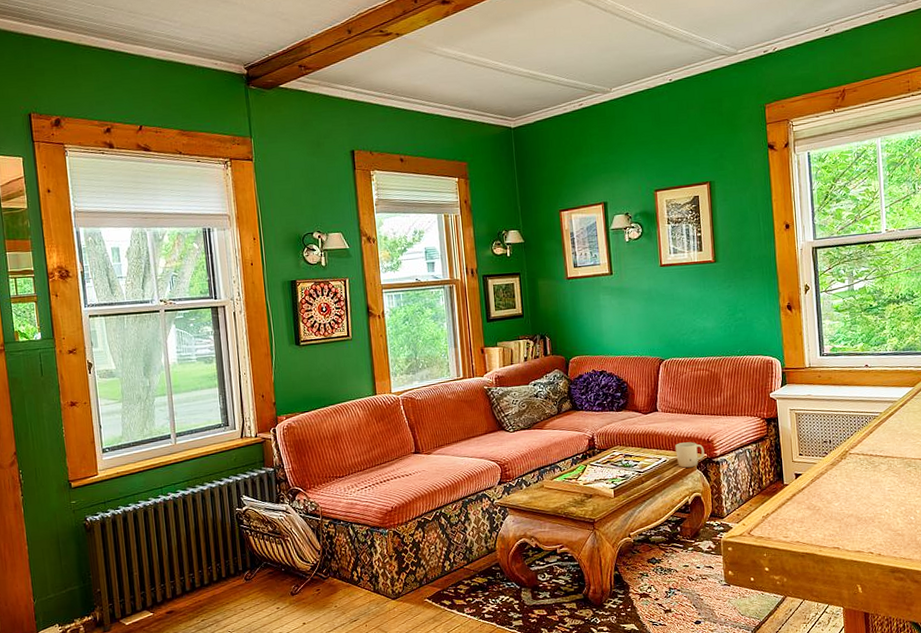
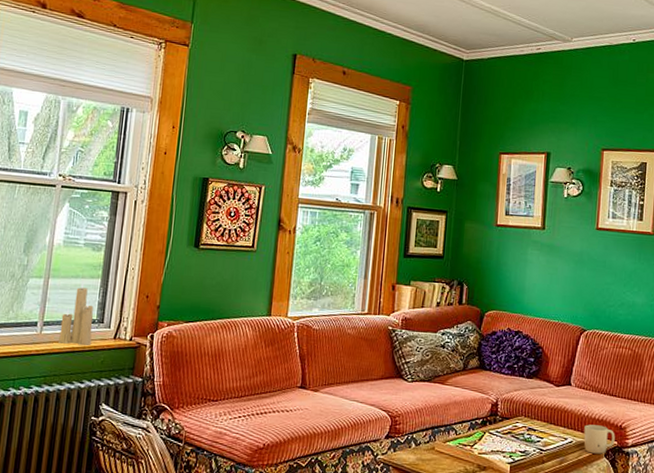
candle: none [190,391,223,451] -> present [57,280,94,347]

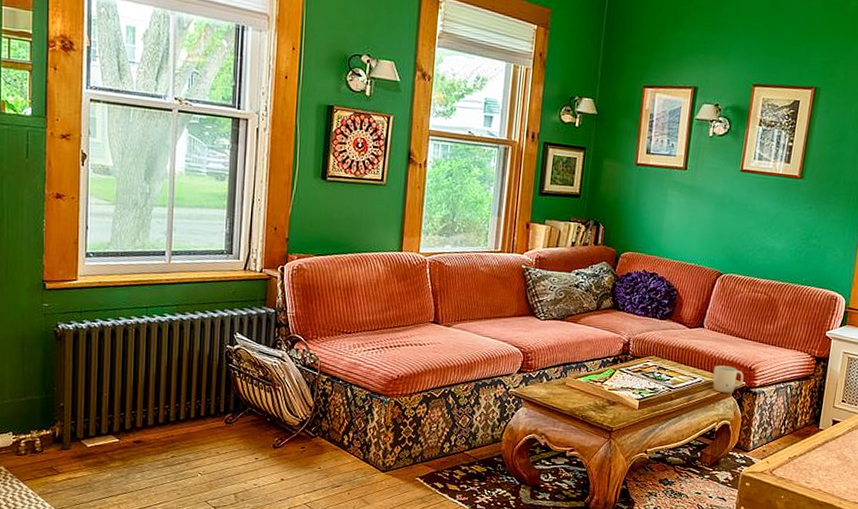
candle: present [57,280,94,347] -> none [187,210,222,277]

